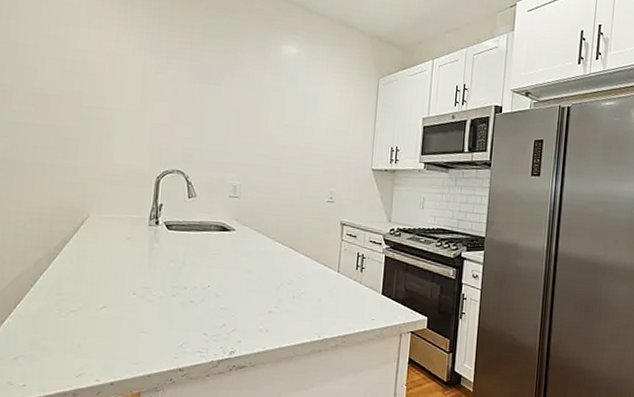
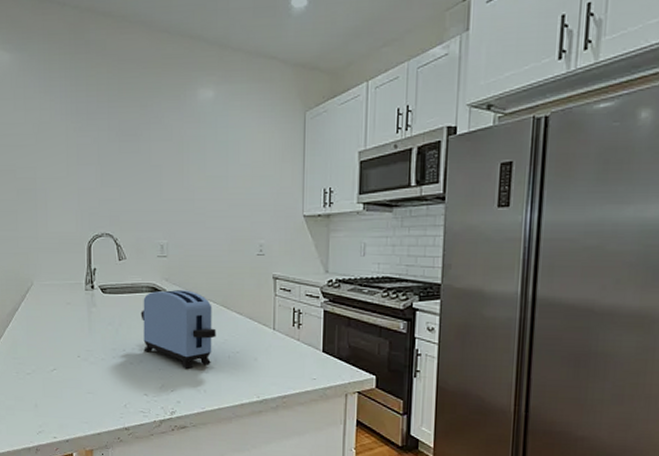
toaster: none [206,230,283,308] -> present [140,290,216,369]

